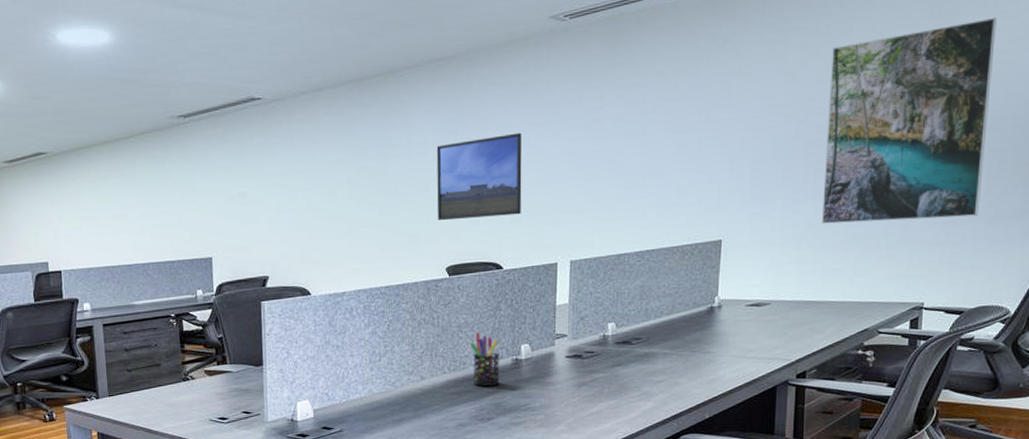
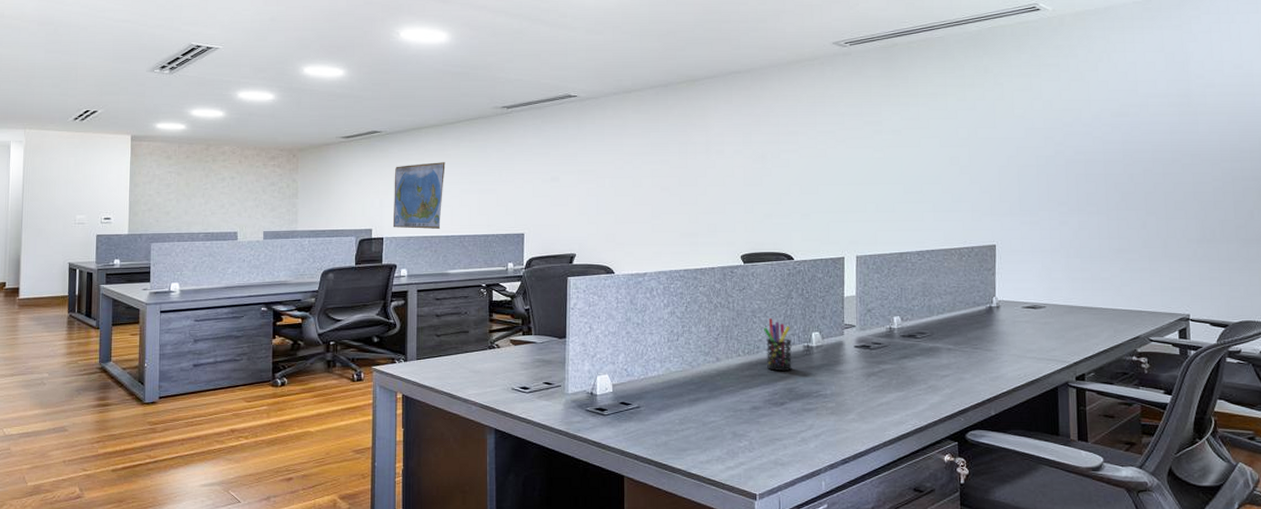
world map: none [66,183,122,260] -> present [392,162,445,229]
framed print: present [436,132,522,221] -> none [732,139,811,213]
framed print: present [821,17,997,224] -> none [1082,65,1230,237]

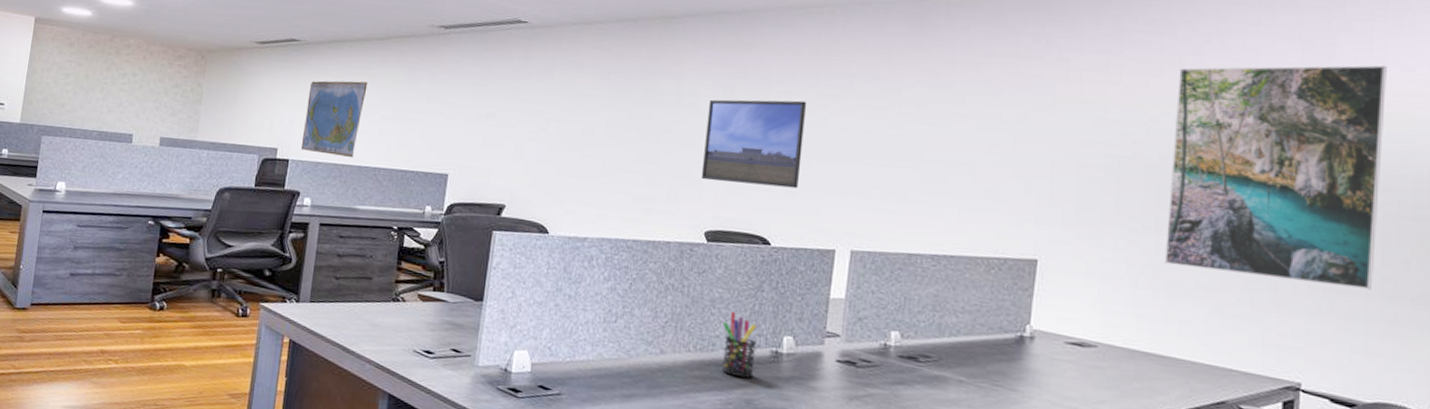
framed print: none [732,139,811,213] -> present [701,99,806,189]
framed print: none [1082,65,1230,237] -> present [1164,65,1387,291]

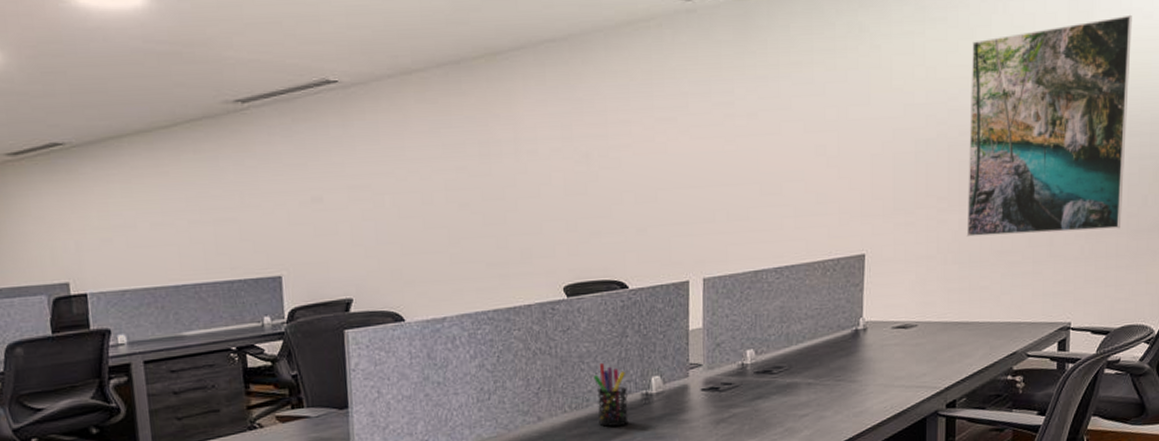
world map: present [300,80,368,157] -> none [91,183,166,279]
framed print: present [701,99,806,189] -> none [548,129,648,232]

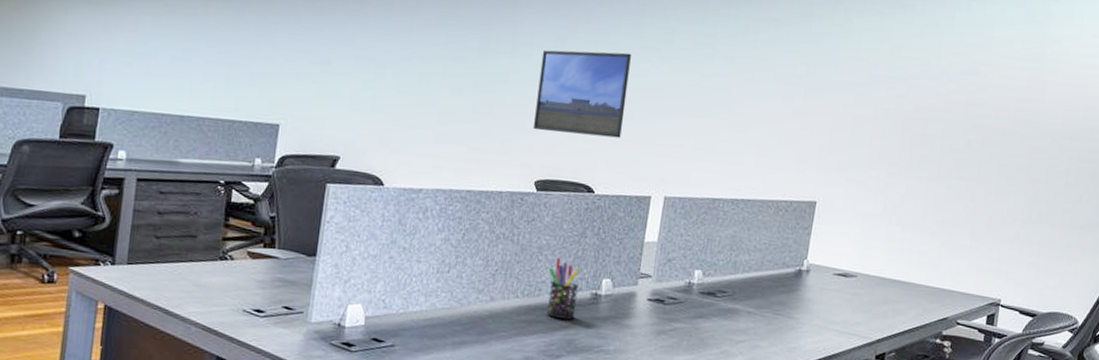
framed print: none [548,129,648,232] -> present [532,49,631,138]
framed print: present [966,14,1132,237] -> none [912,30,1082,221]

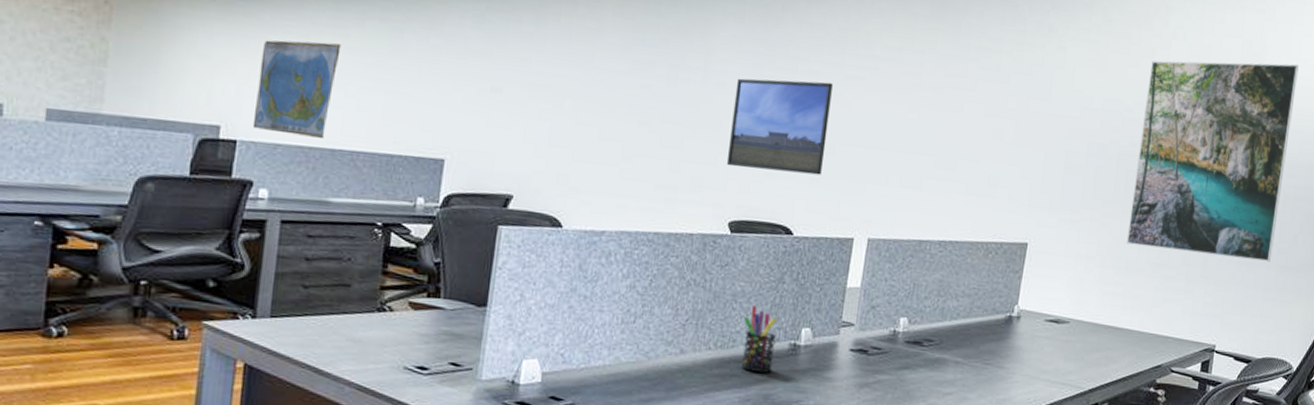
world map: none [113,20,190,106] -> present [252,40,341,138]
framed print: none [912,30,1082,221] -> present [1126,60,1299,263]

